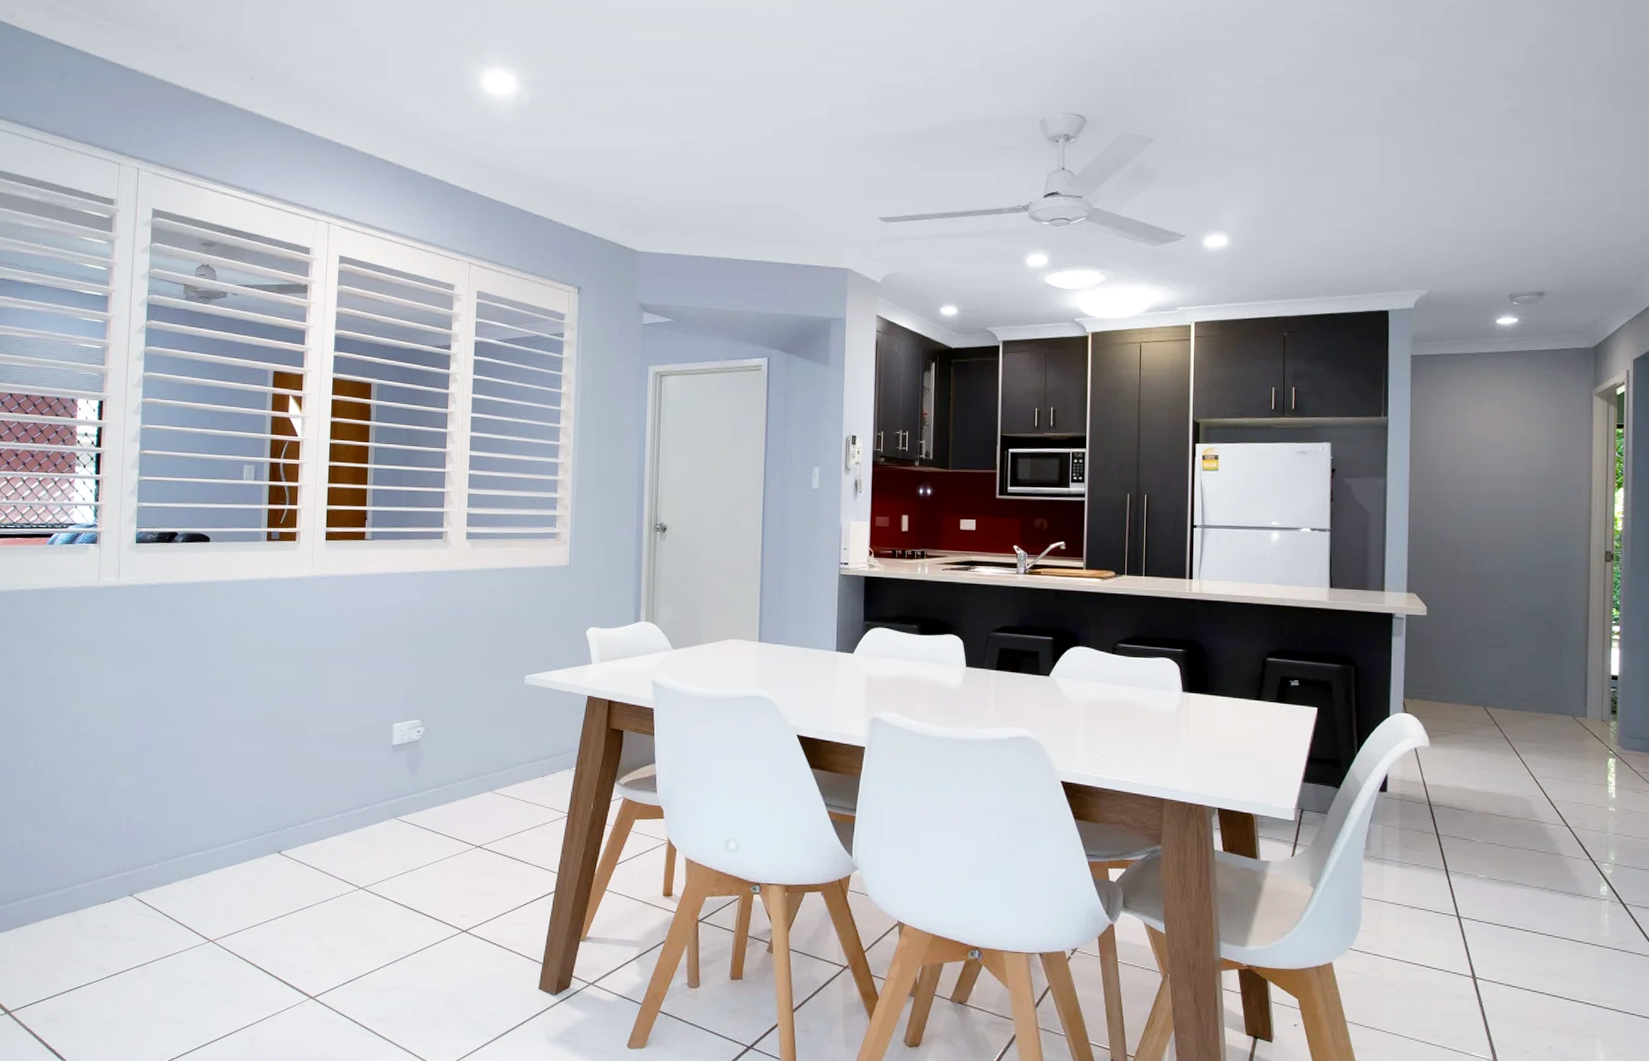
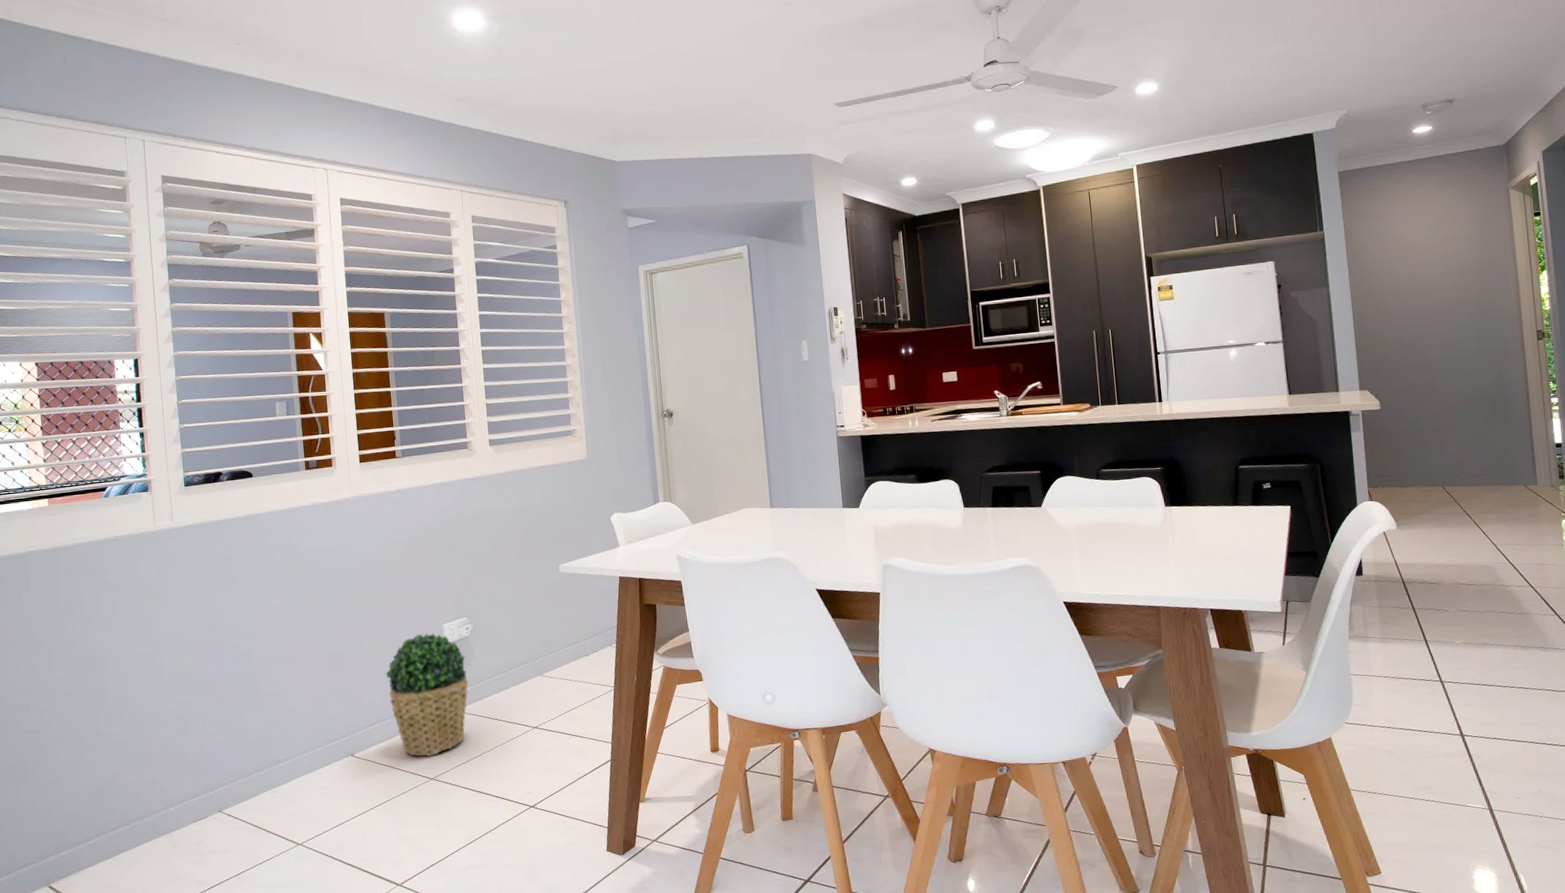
potted plant: none [325,731,413,864] -> present [385,633,469,757]

